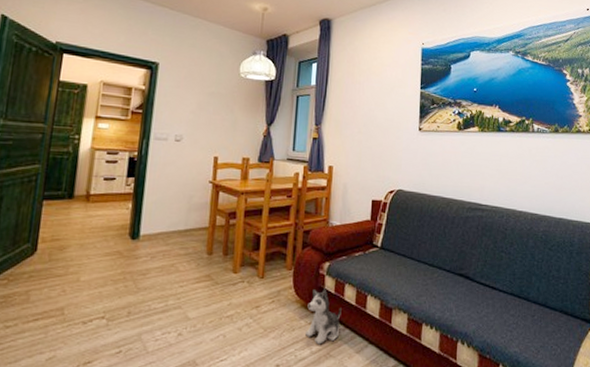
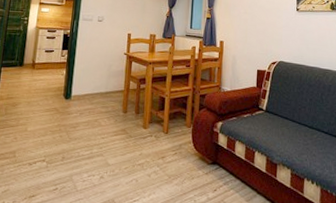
plush toy: present [305,288,342,345] -> none [203,144,233,192]

